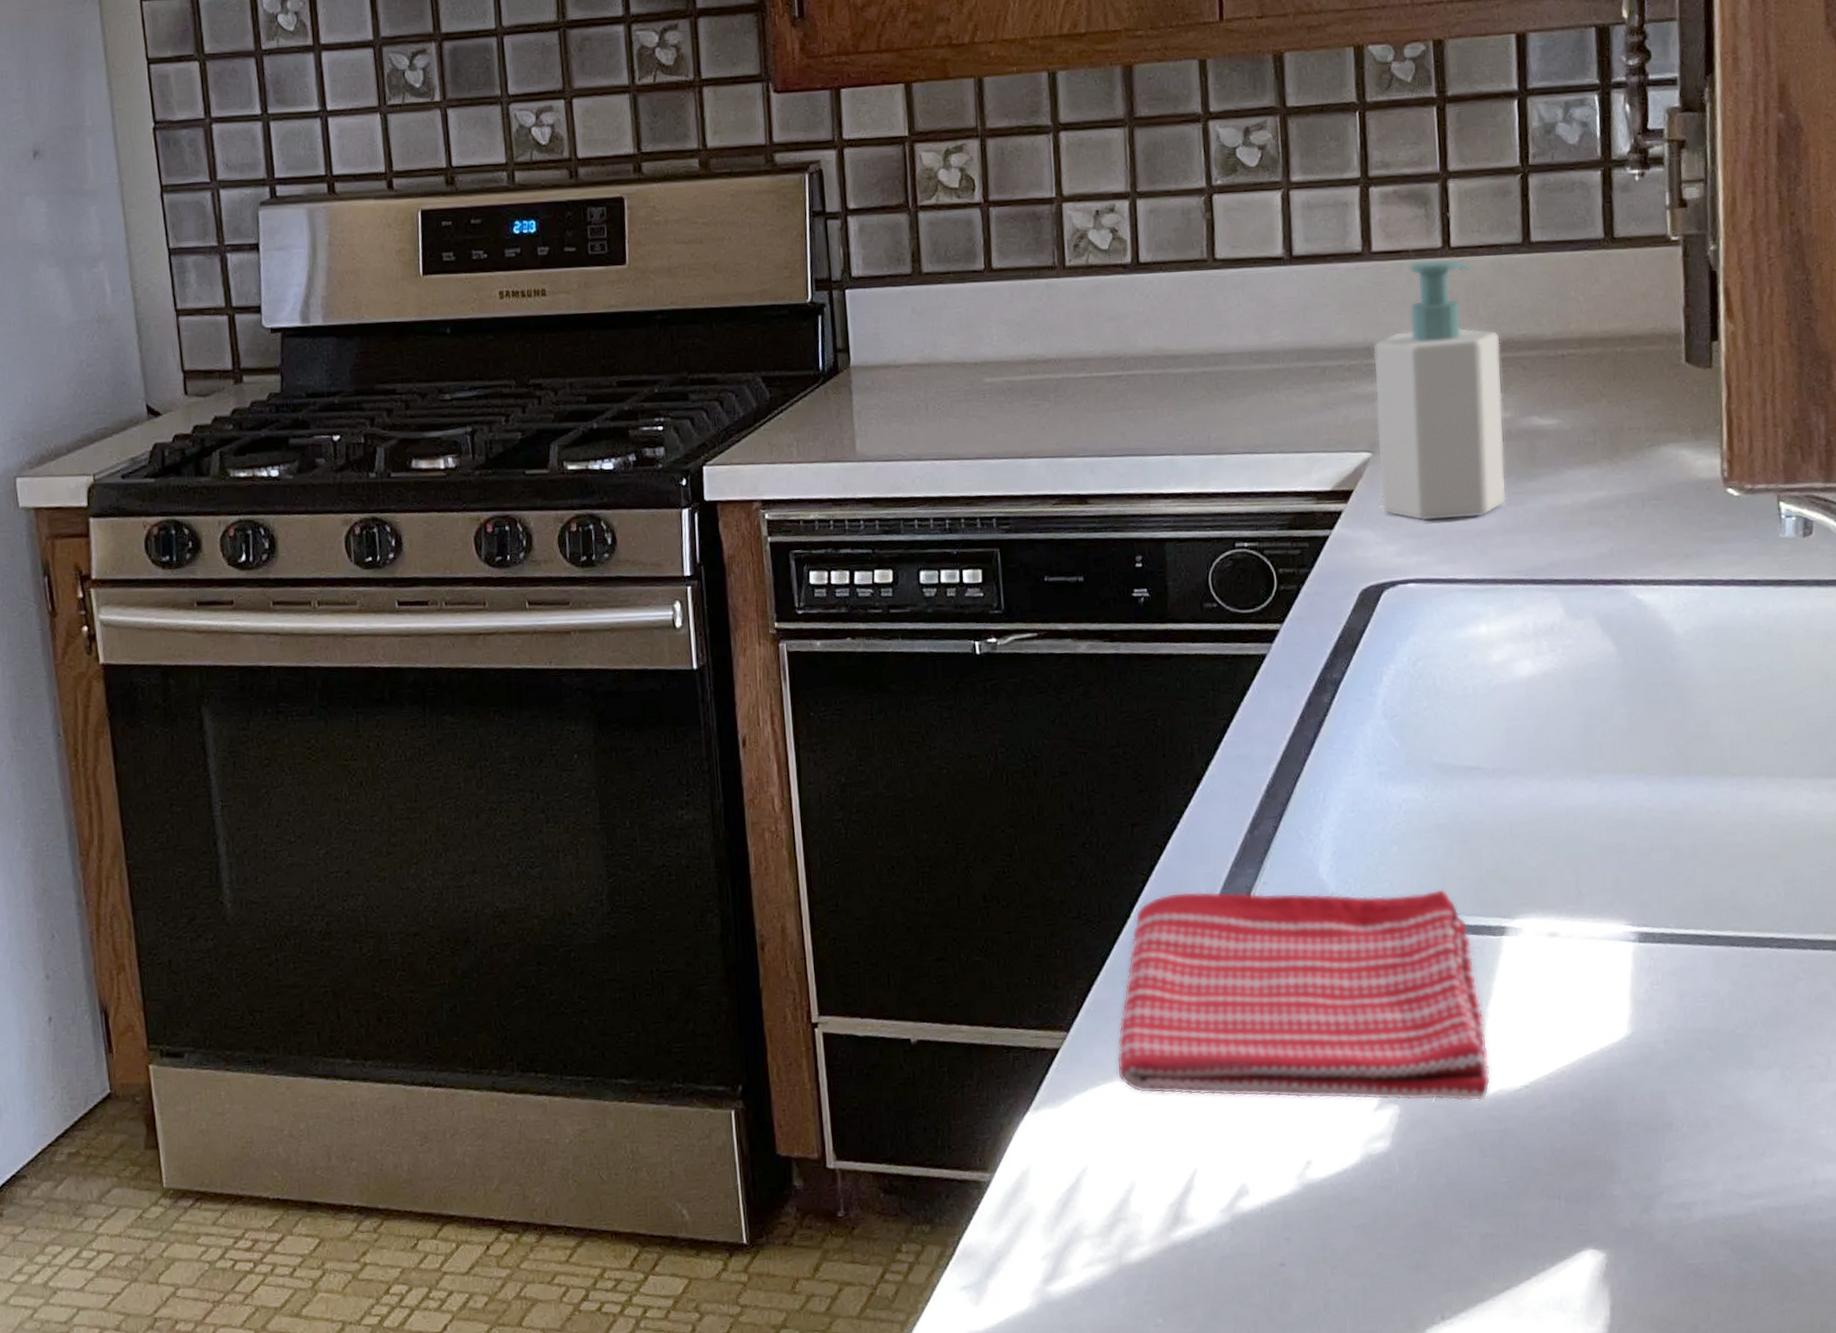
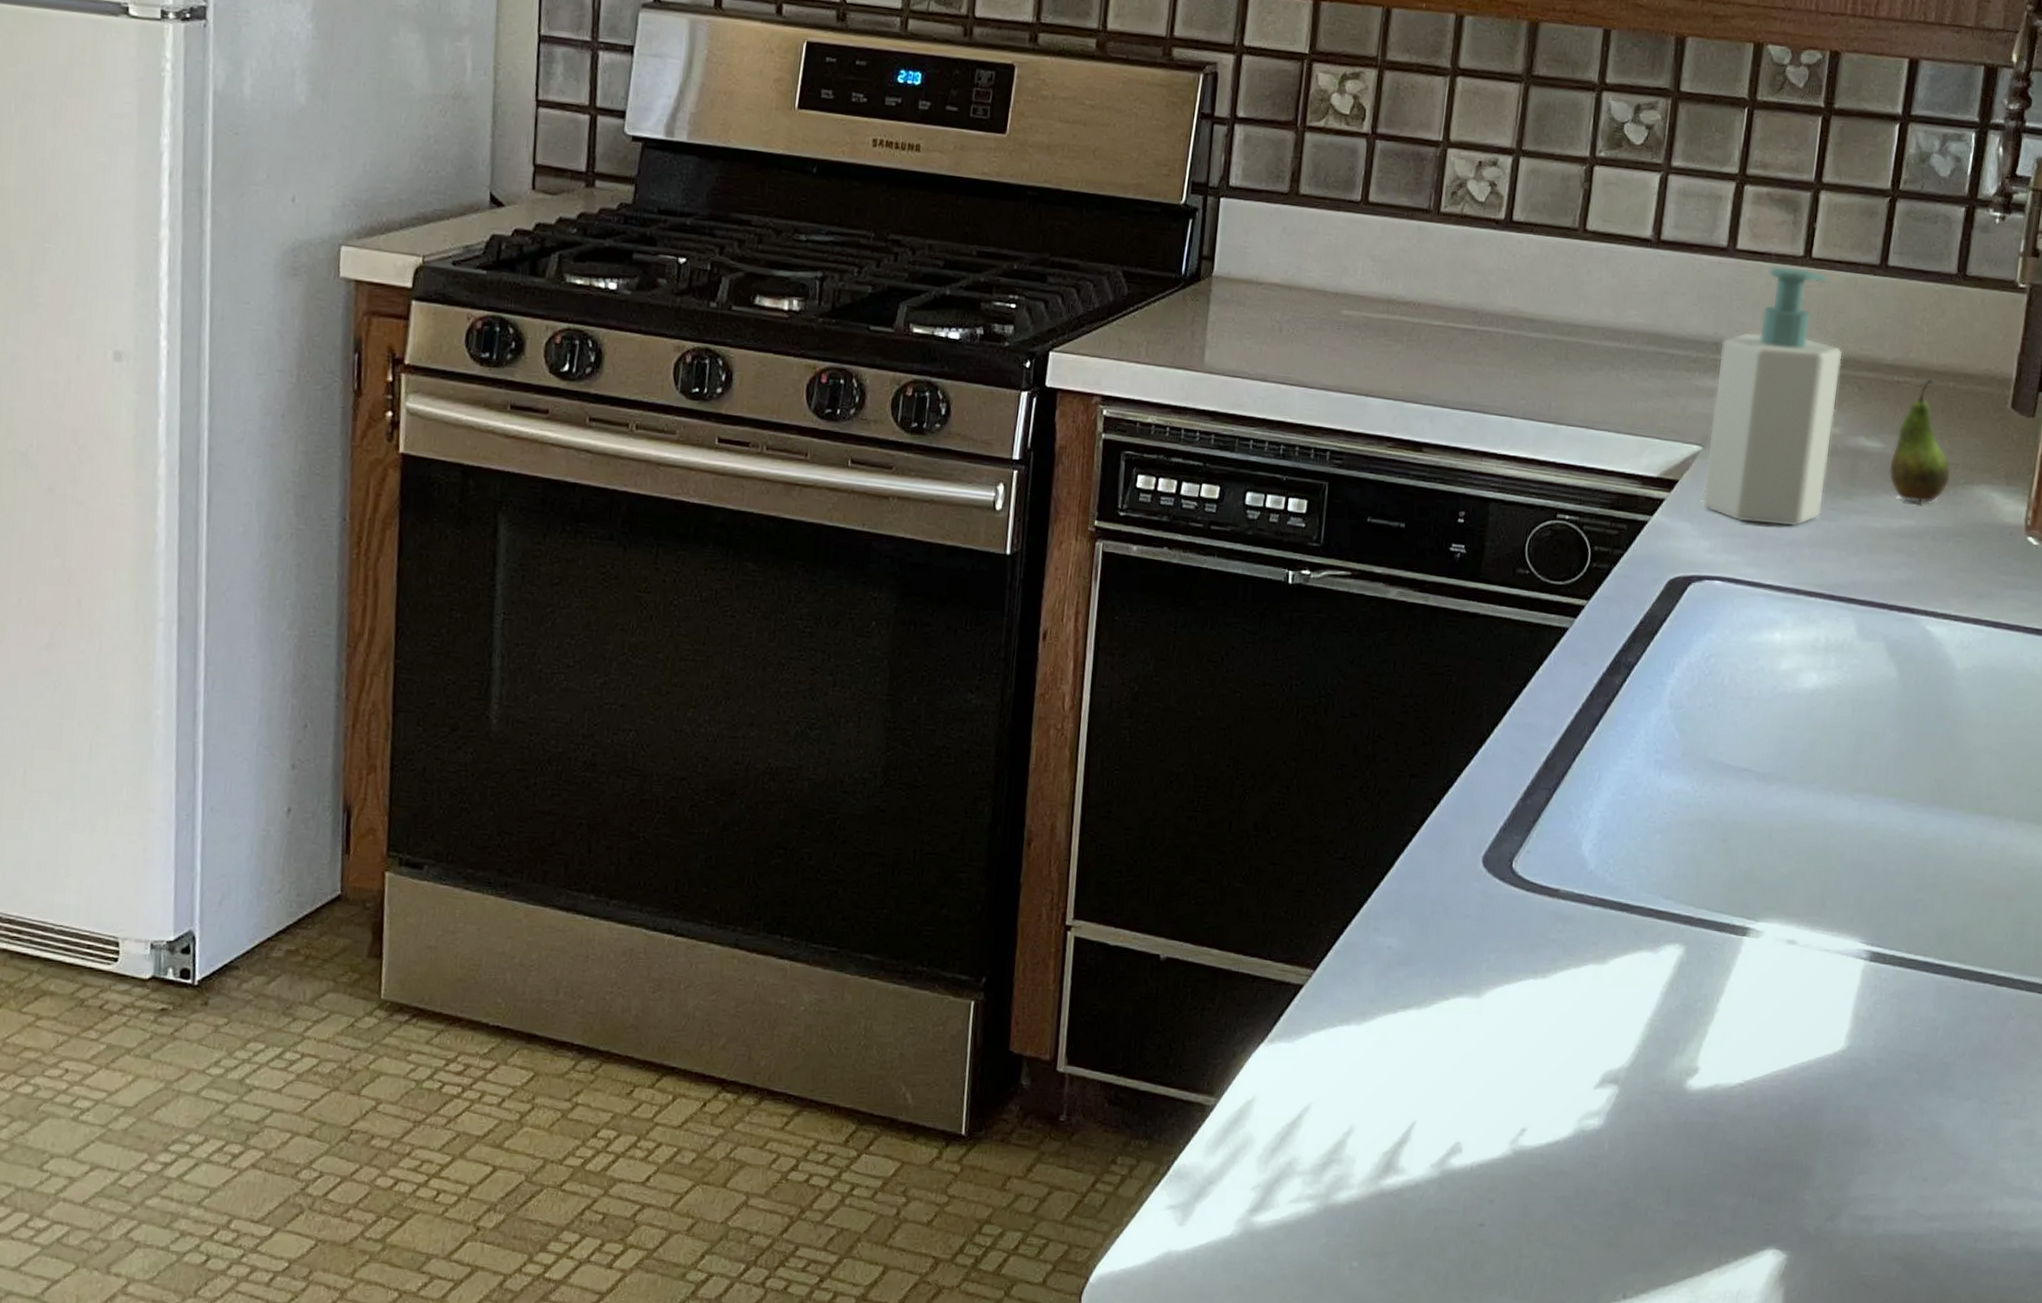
dish towel: present [1116,889,1491,1101] -> none [1356,848,1714,1093]
fruit: none [1568,346,1635,474] -> present [1889,378,1951,504]

